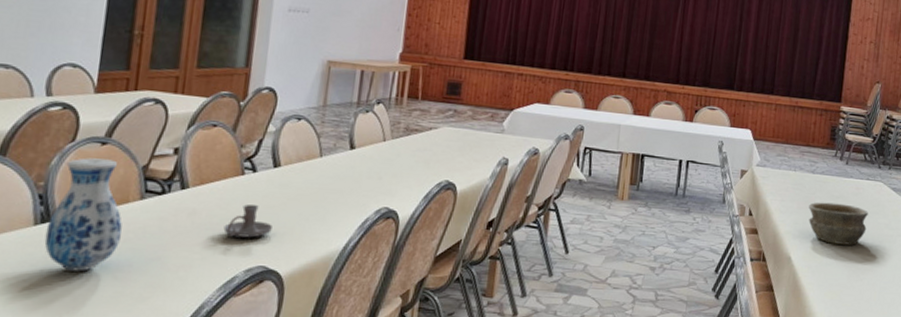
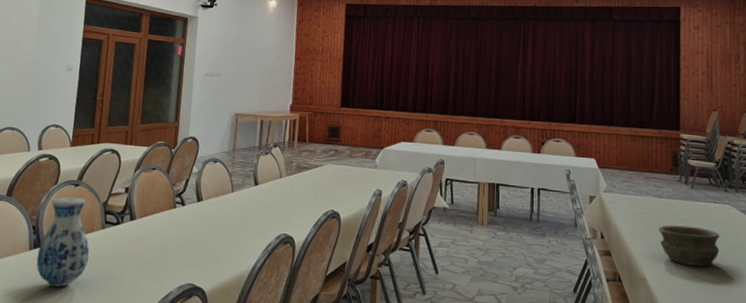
candle holder: present [223,204,272,238] -> none [161,232,198,260]

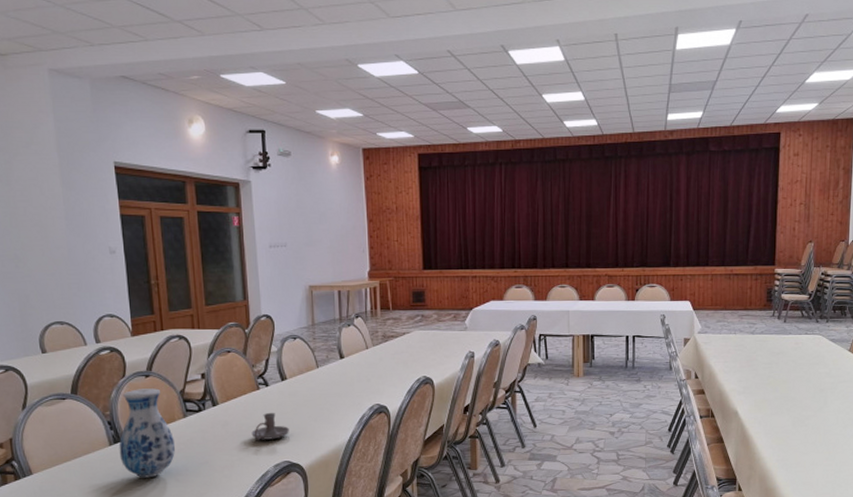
candle holder: none [161,232,198,260] -> present [251,413,289,440]
bowl: present [659,225,720,267] -> none [751,359,809,396]

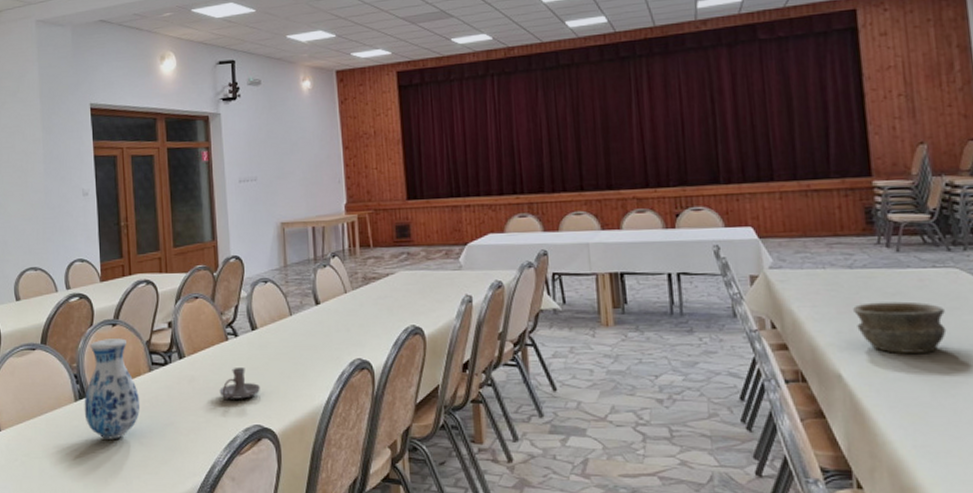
bowl: none [751,359,809,396] -> present [853,301,947,353]

